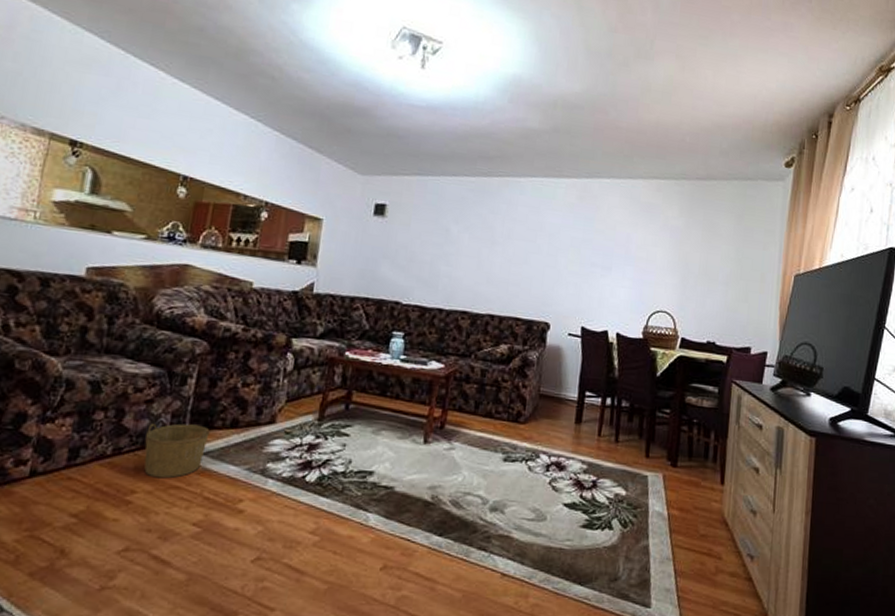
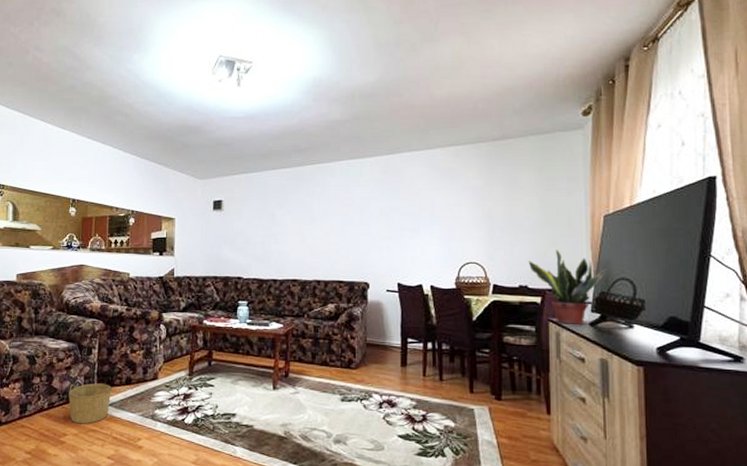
potted plant: none [718,306,793,389] -> present [528,250,608,325]

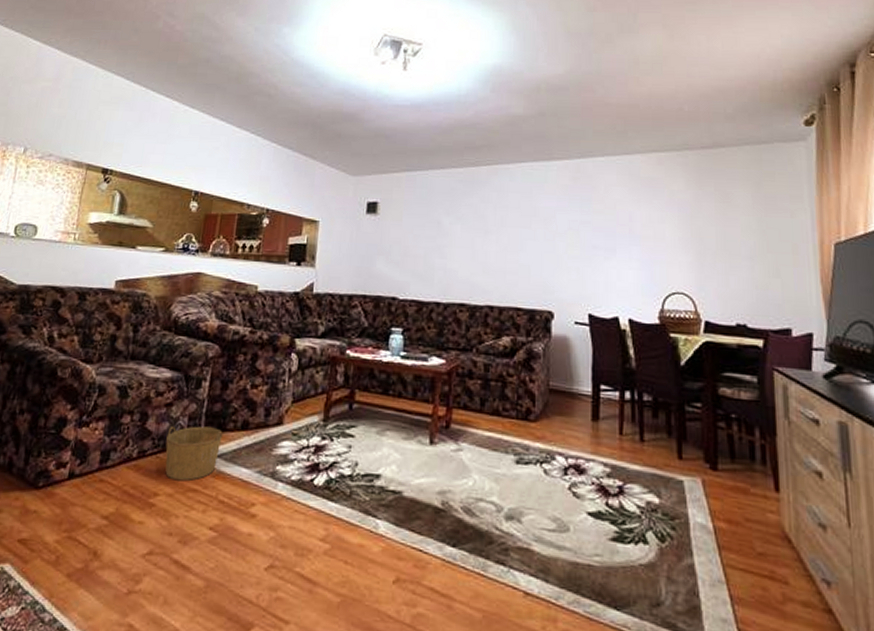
potted plant: present [528,250,608,325] -> none [746,282,843,377]

